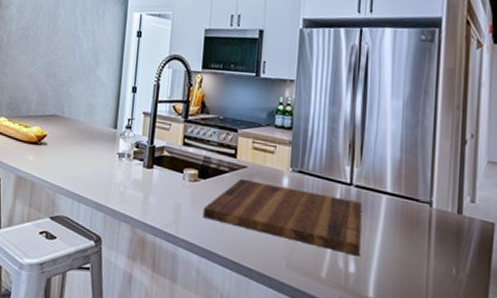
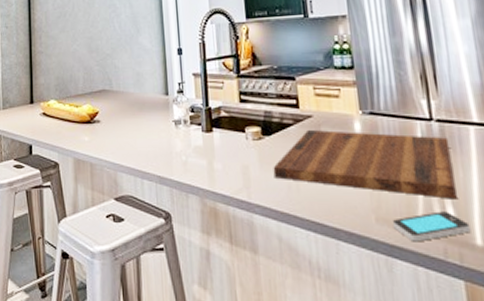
smartphone: none [300,264,366,289] -> present [392,211,471,242]

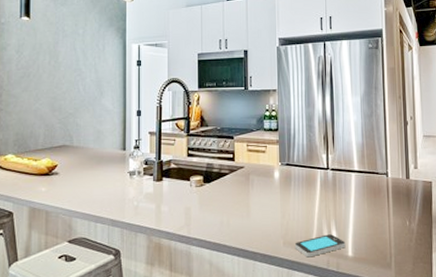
cutting board: present [273,129,457,199] -> none [210,177,339,225]

